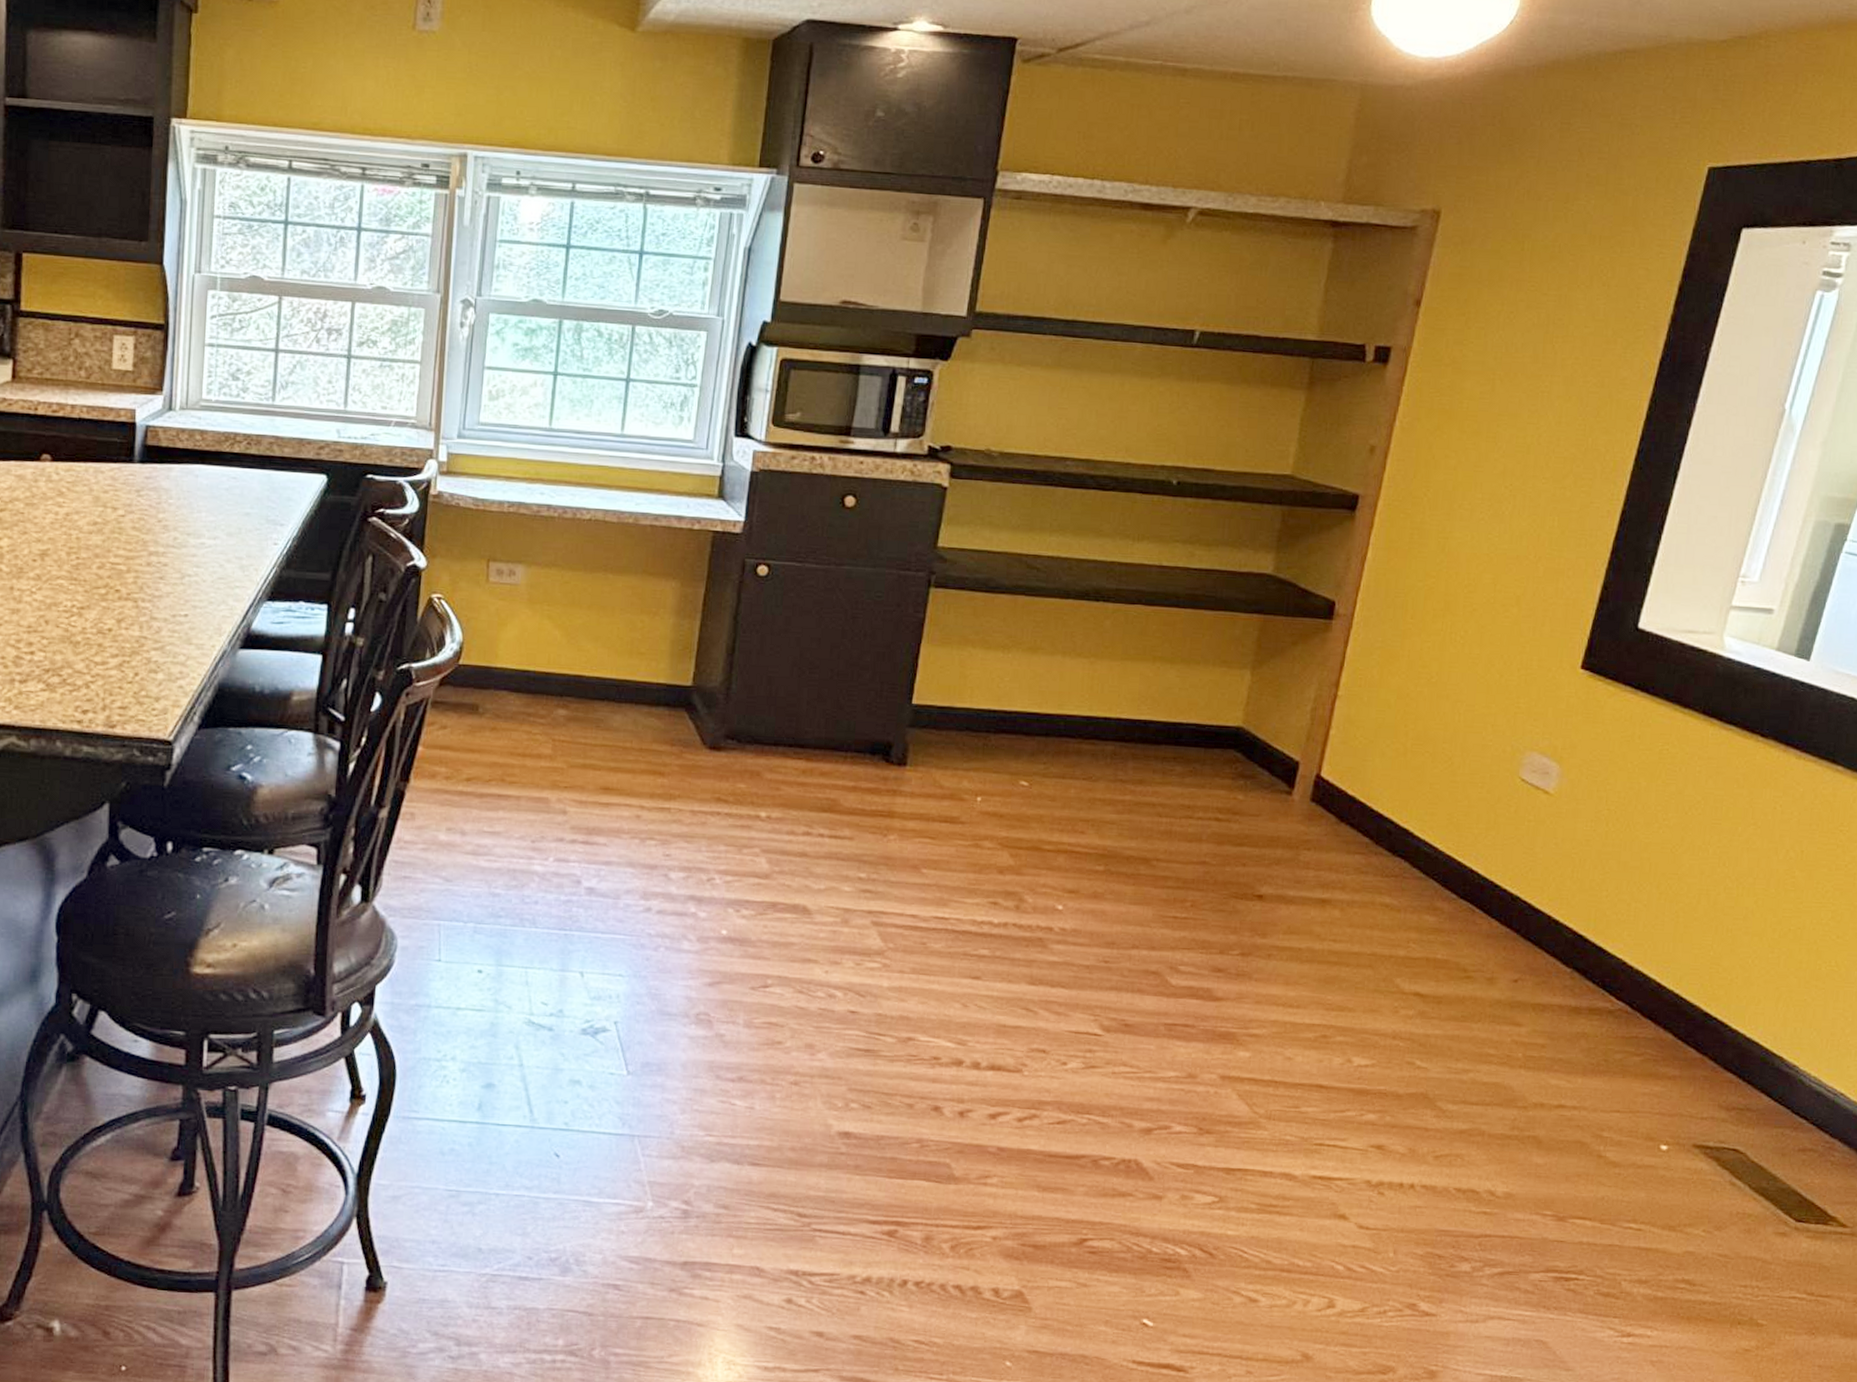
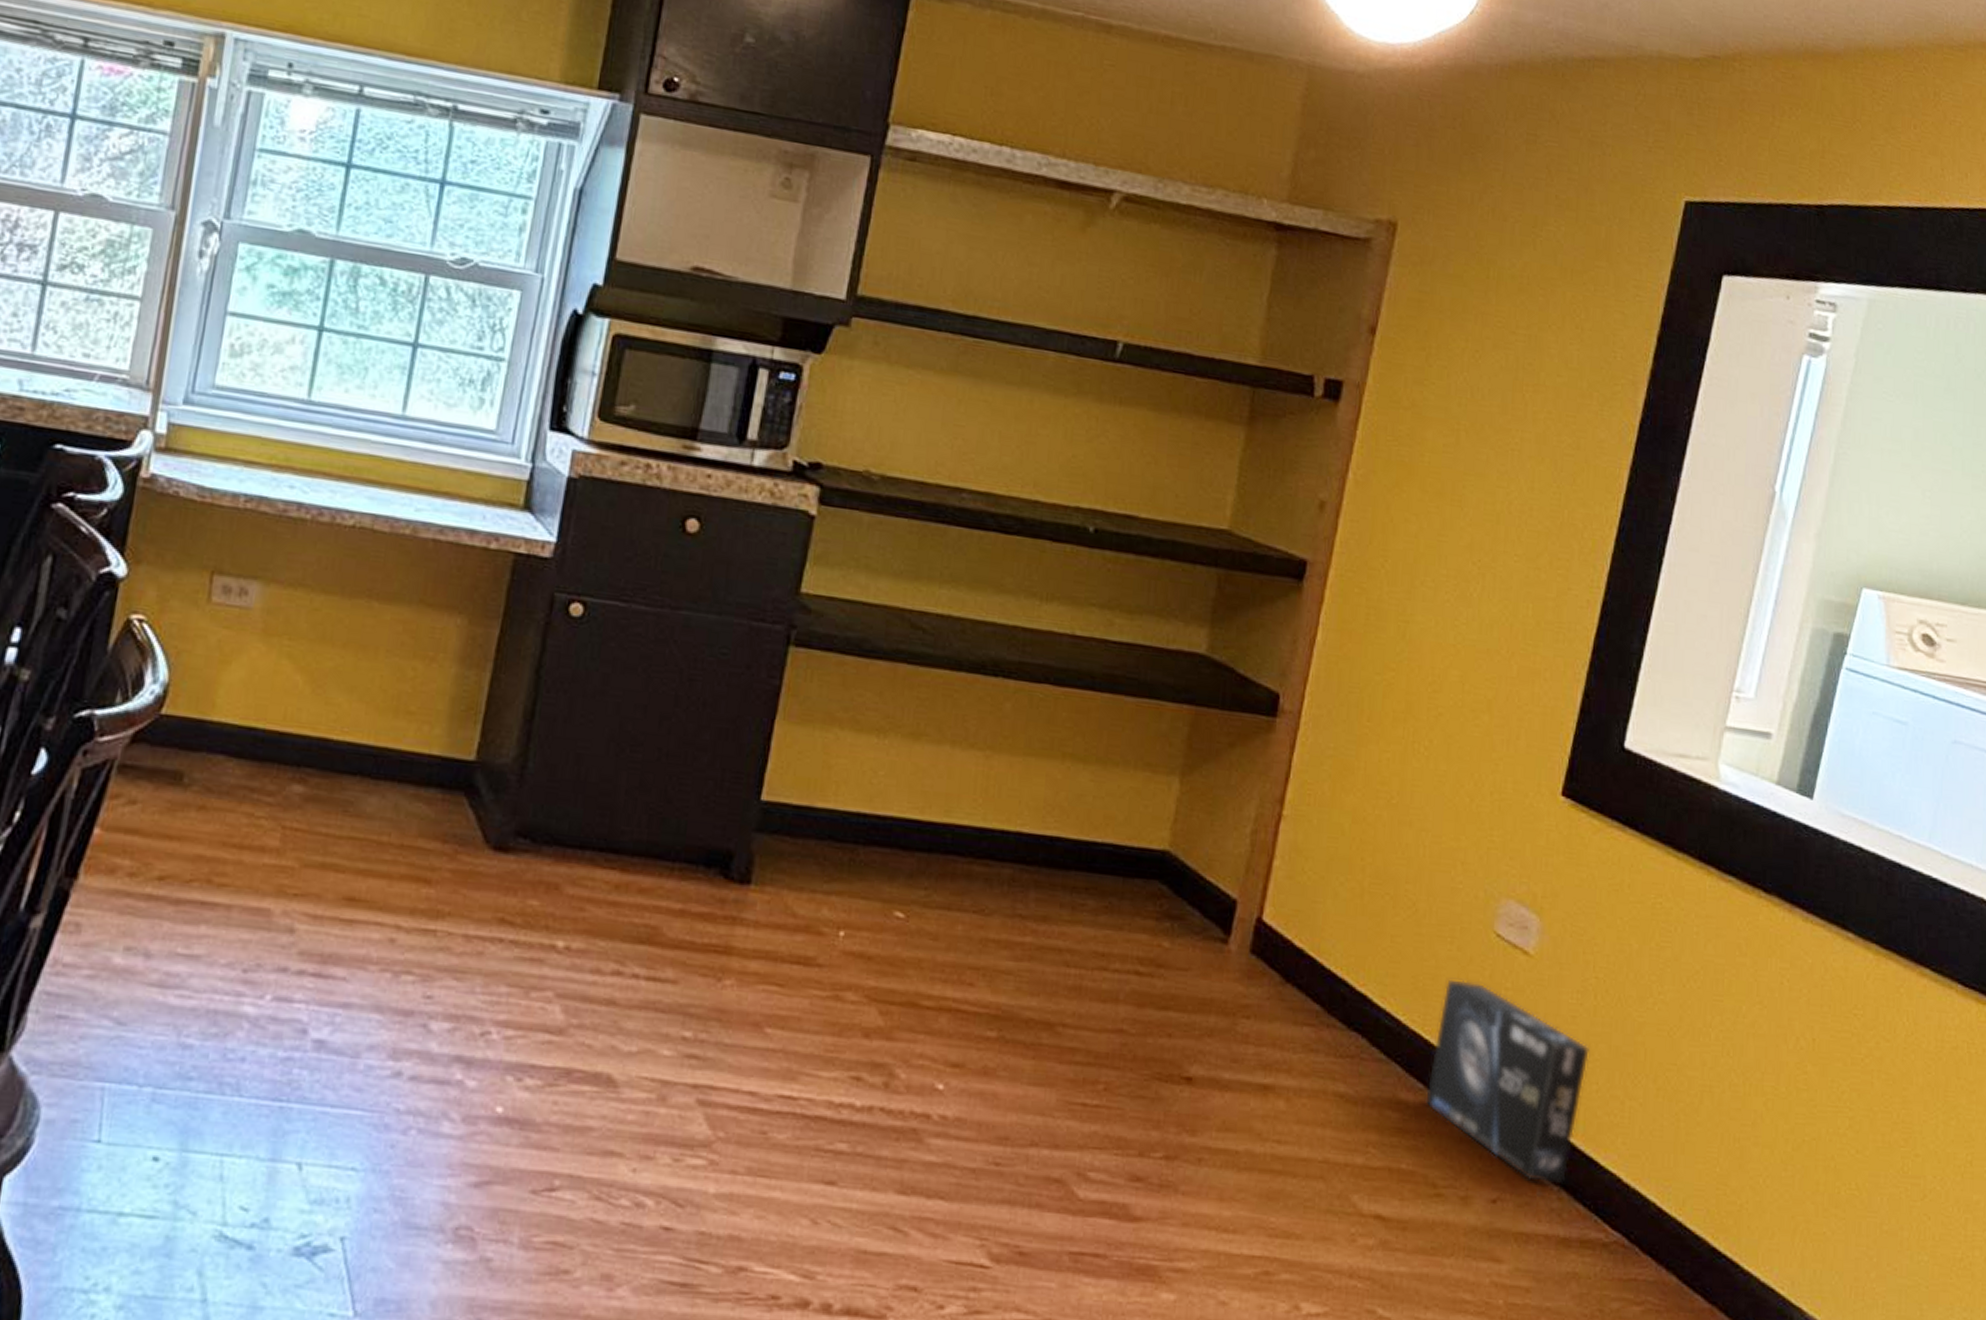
box: none [1457,814,1602,967] -> present [1424,978,1590,1185]

